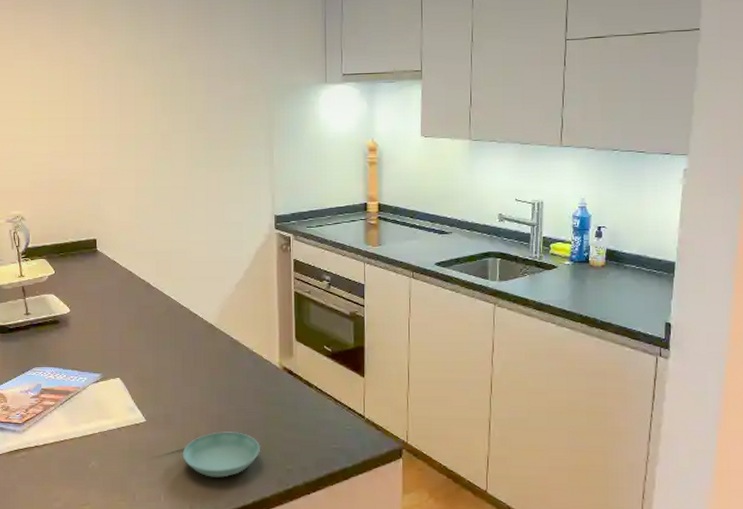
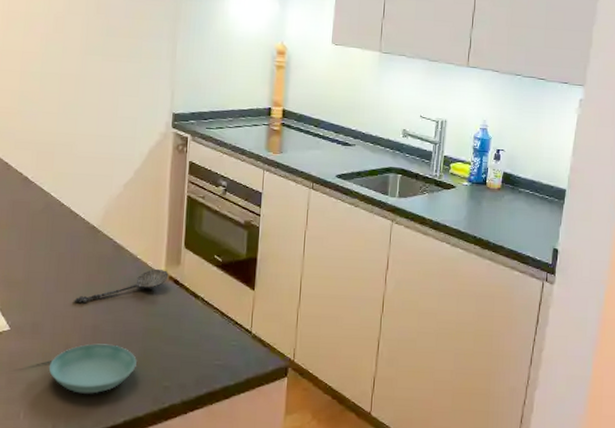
spoon: none [199,362,283,395] -> present [74,269,169,303]

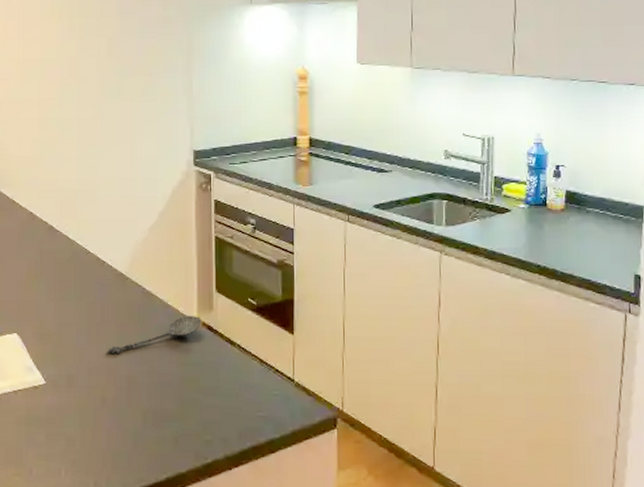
saucer: present [48,343,138,394] -> none [86,396,176,449]

